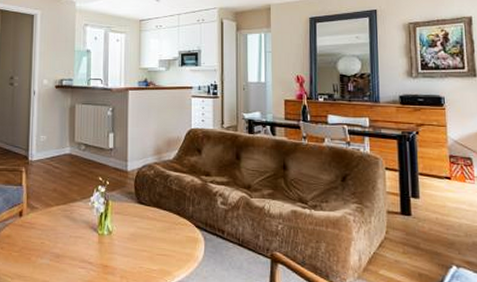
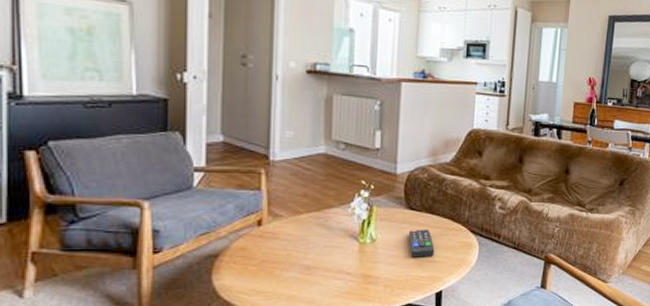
remote control: none [139,222,164,250] -> present [408,229,435,257]

